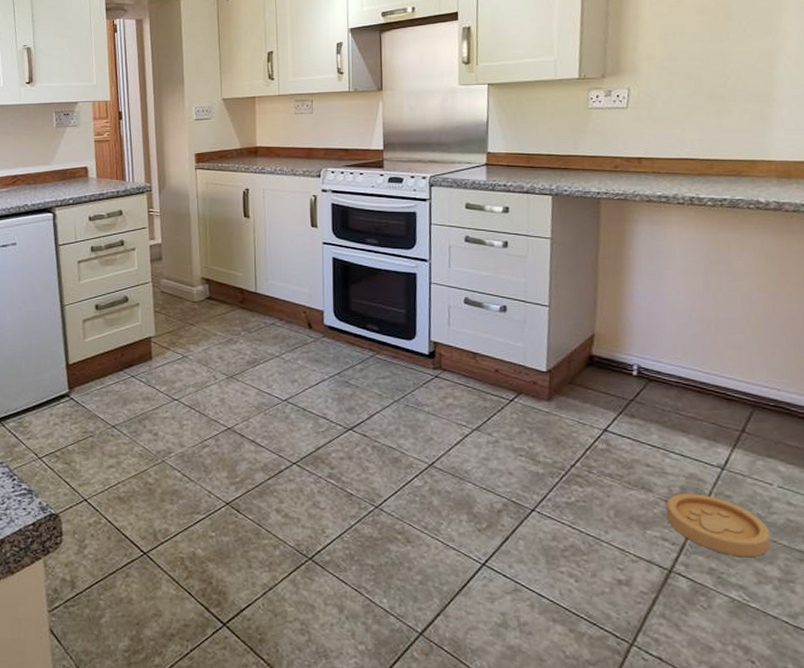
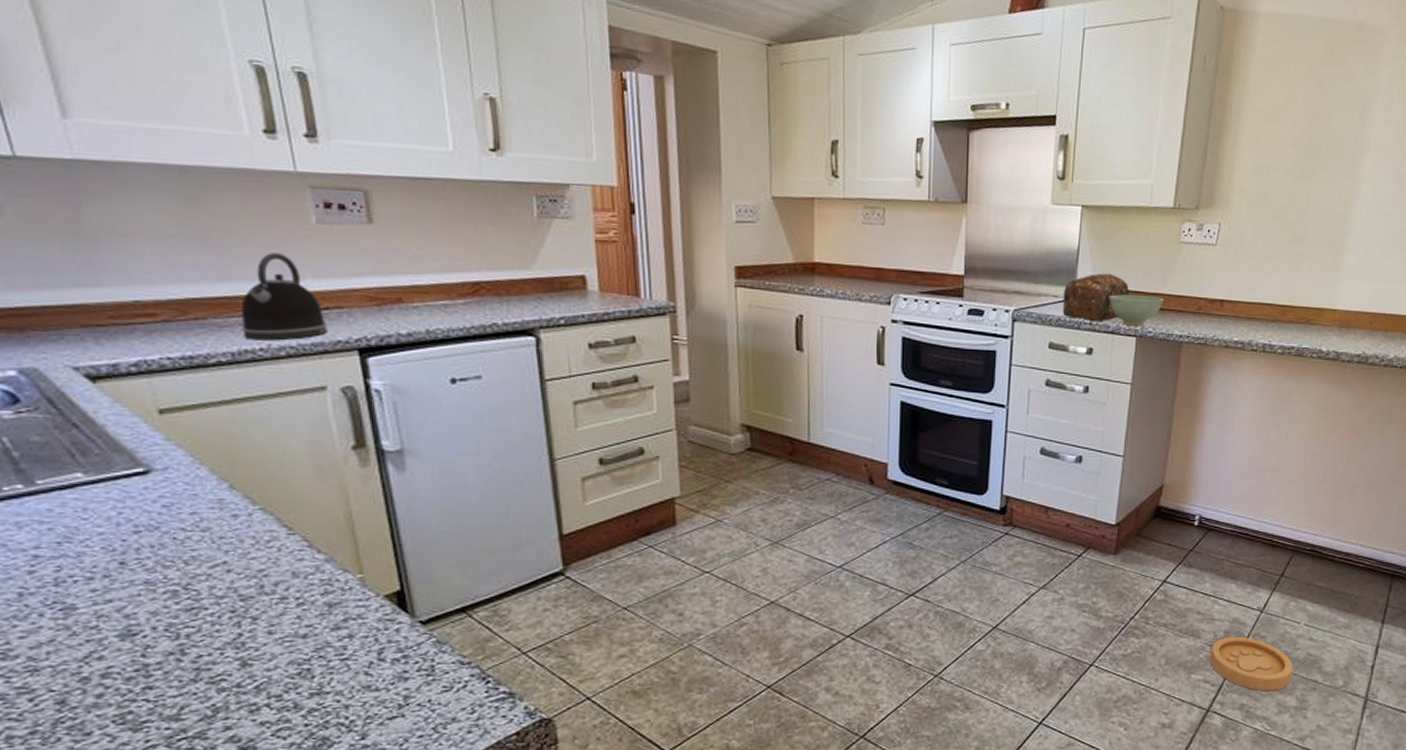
bread loaf: none [476,140,541,183] -> present [1062,273,1129,321]
bowl: none [520,158,578,186] -> present [1108,294,1164,327]

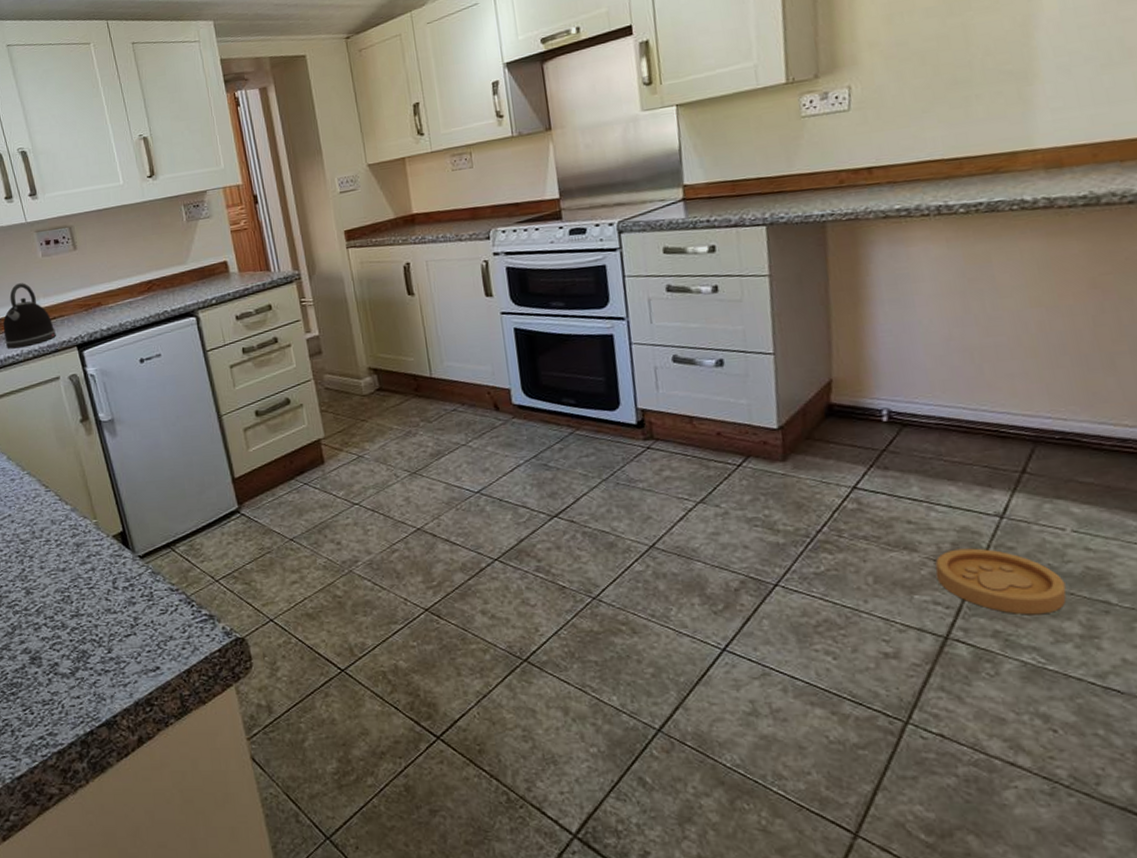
bread loaf: present [1062,273,1129,321] -> none [670,166,749,219]
bowl: present [1108,294,1164,327] -> none [724,179,794,216]

